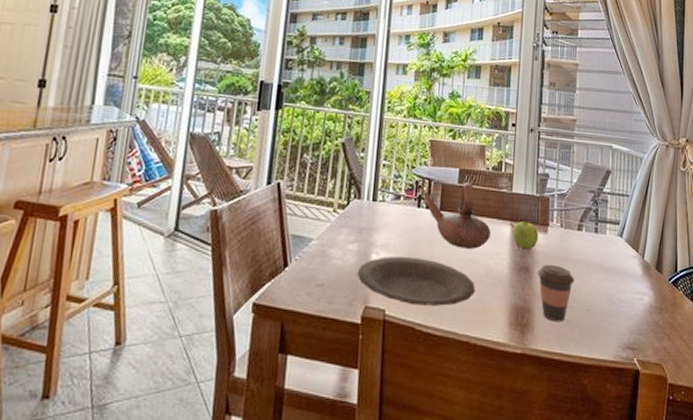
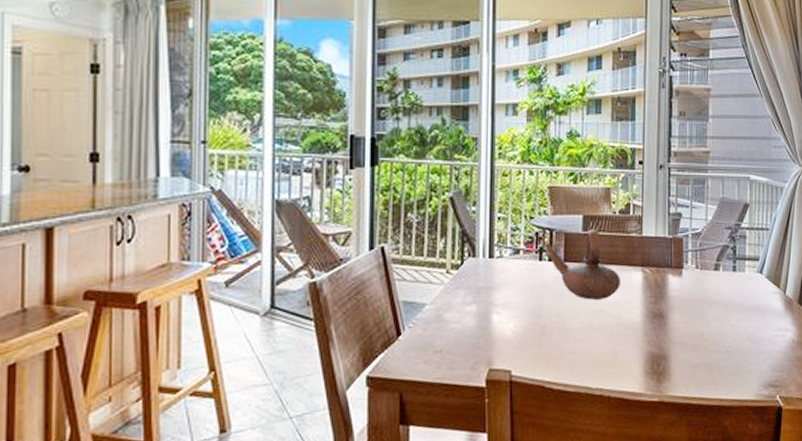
plate: present [357,256,476,306] -> none [478,313,608,363]
fruit: present [512,222,539,249] -> none [644,266,673,294]
coffee cup: present [537,264,575,322] -> none [672,308,713,367]

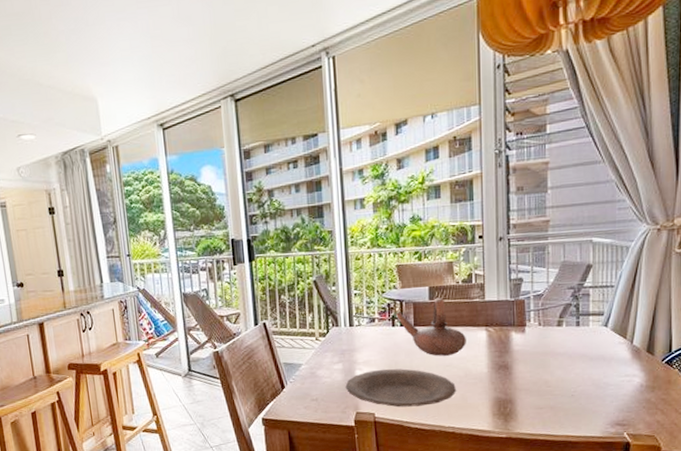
plate: none [478,313,608,363] -> present [345,368,457,408]

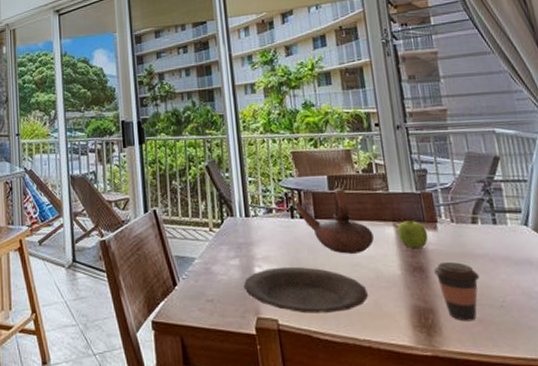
fruit: none [488,325,516,349] -> present [397,221,428,248]
coffee cup: none [516,359,557,409] -> present [433,261,480,322]

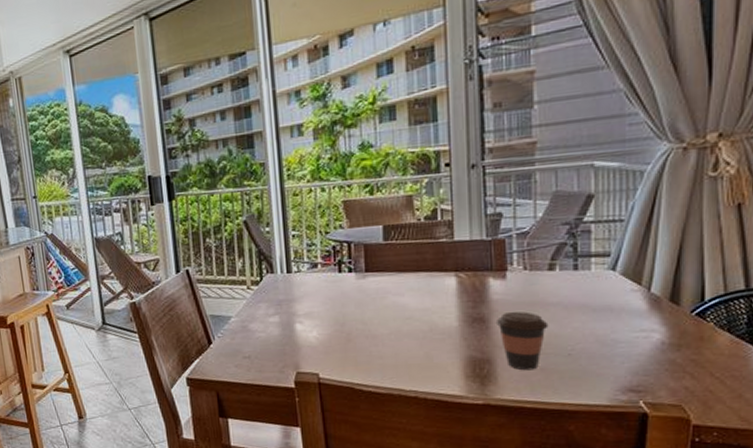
plate: present [243,266,369,314] -> none [283,322,420,367]
teapot: present [293,188,374,254] -> none [342,238,431,307]
fruit: present [397,221,428,248] -> none [459,270,494,299]

